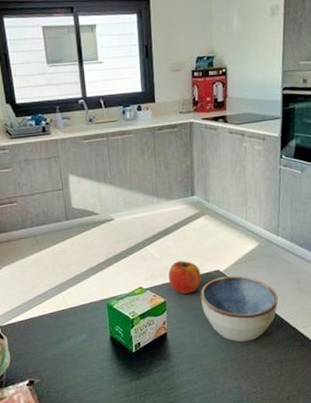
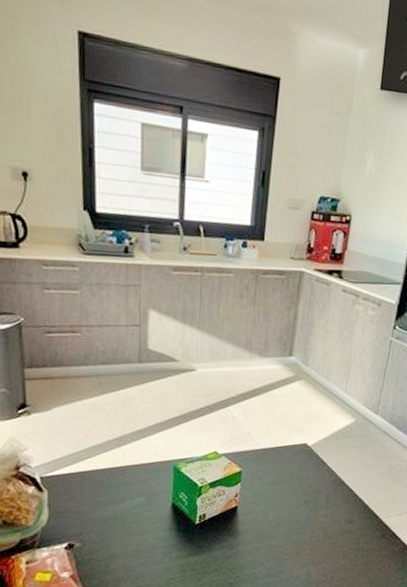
fruit: present [168,261,202,294] -> none [248,428,287,465]
bowl: present [200,276,278,342] -> none [281,451,366,526]

